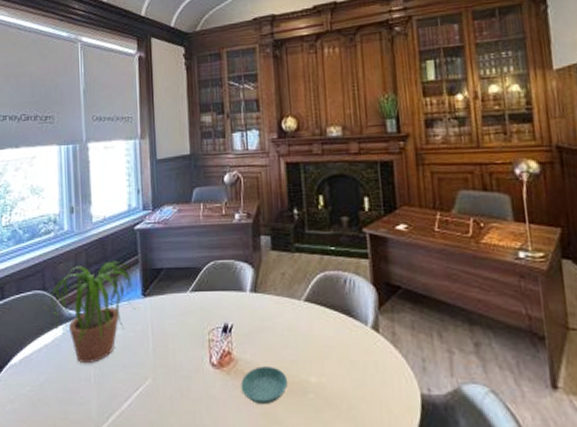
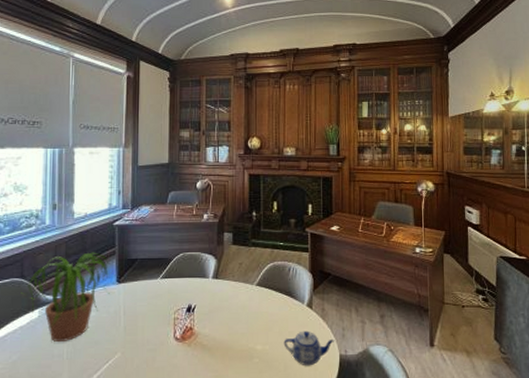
saucer: present [241,366,288,404] -> none [199,338,238,369]
teapot: none [344,360,413,407] -> present [283,330,335,366]

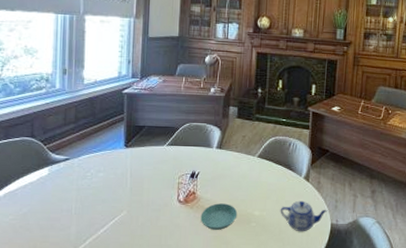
potted plant: present [21,252,114,342] -> none [31,117,122,198]
saucer: none [199,338,238,369] -> present [200,203,238,230]

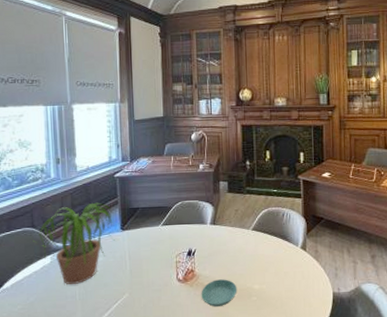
potted plant: none [31,117,122,198] -> present [33,202,118,284]
teapot: present [280,200,328,232] -> none [279,271,329,303]

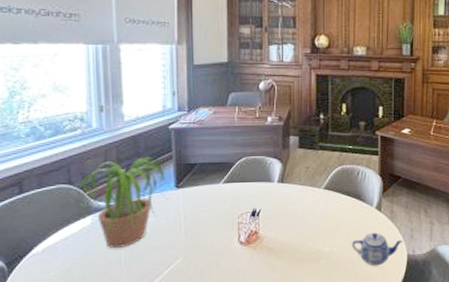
saucer: present [201,279,238,307] -> none [265,241,306,271]
teapot: none [279,271,329,303] -> present [351,232,404,266]

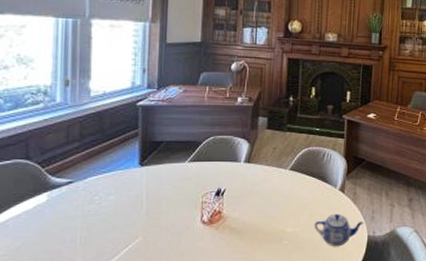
potted plant: present [69,156,172,248] -> none [25,133,136,226]

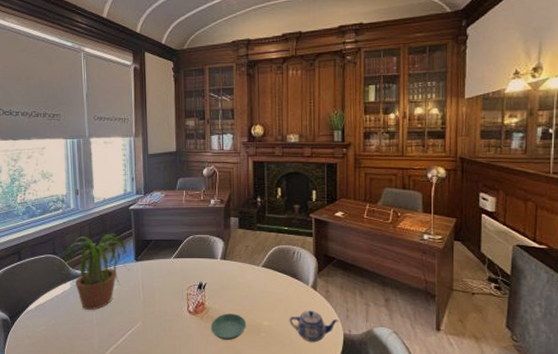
potted plant: none [25,133,136,226] -> present [54,233,132,310]
saucer: none [227,221,268,251] -> present [211,314,247,340]

